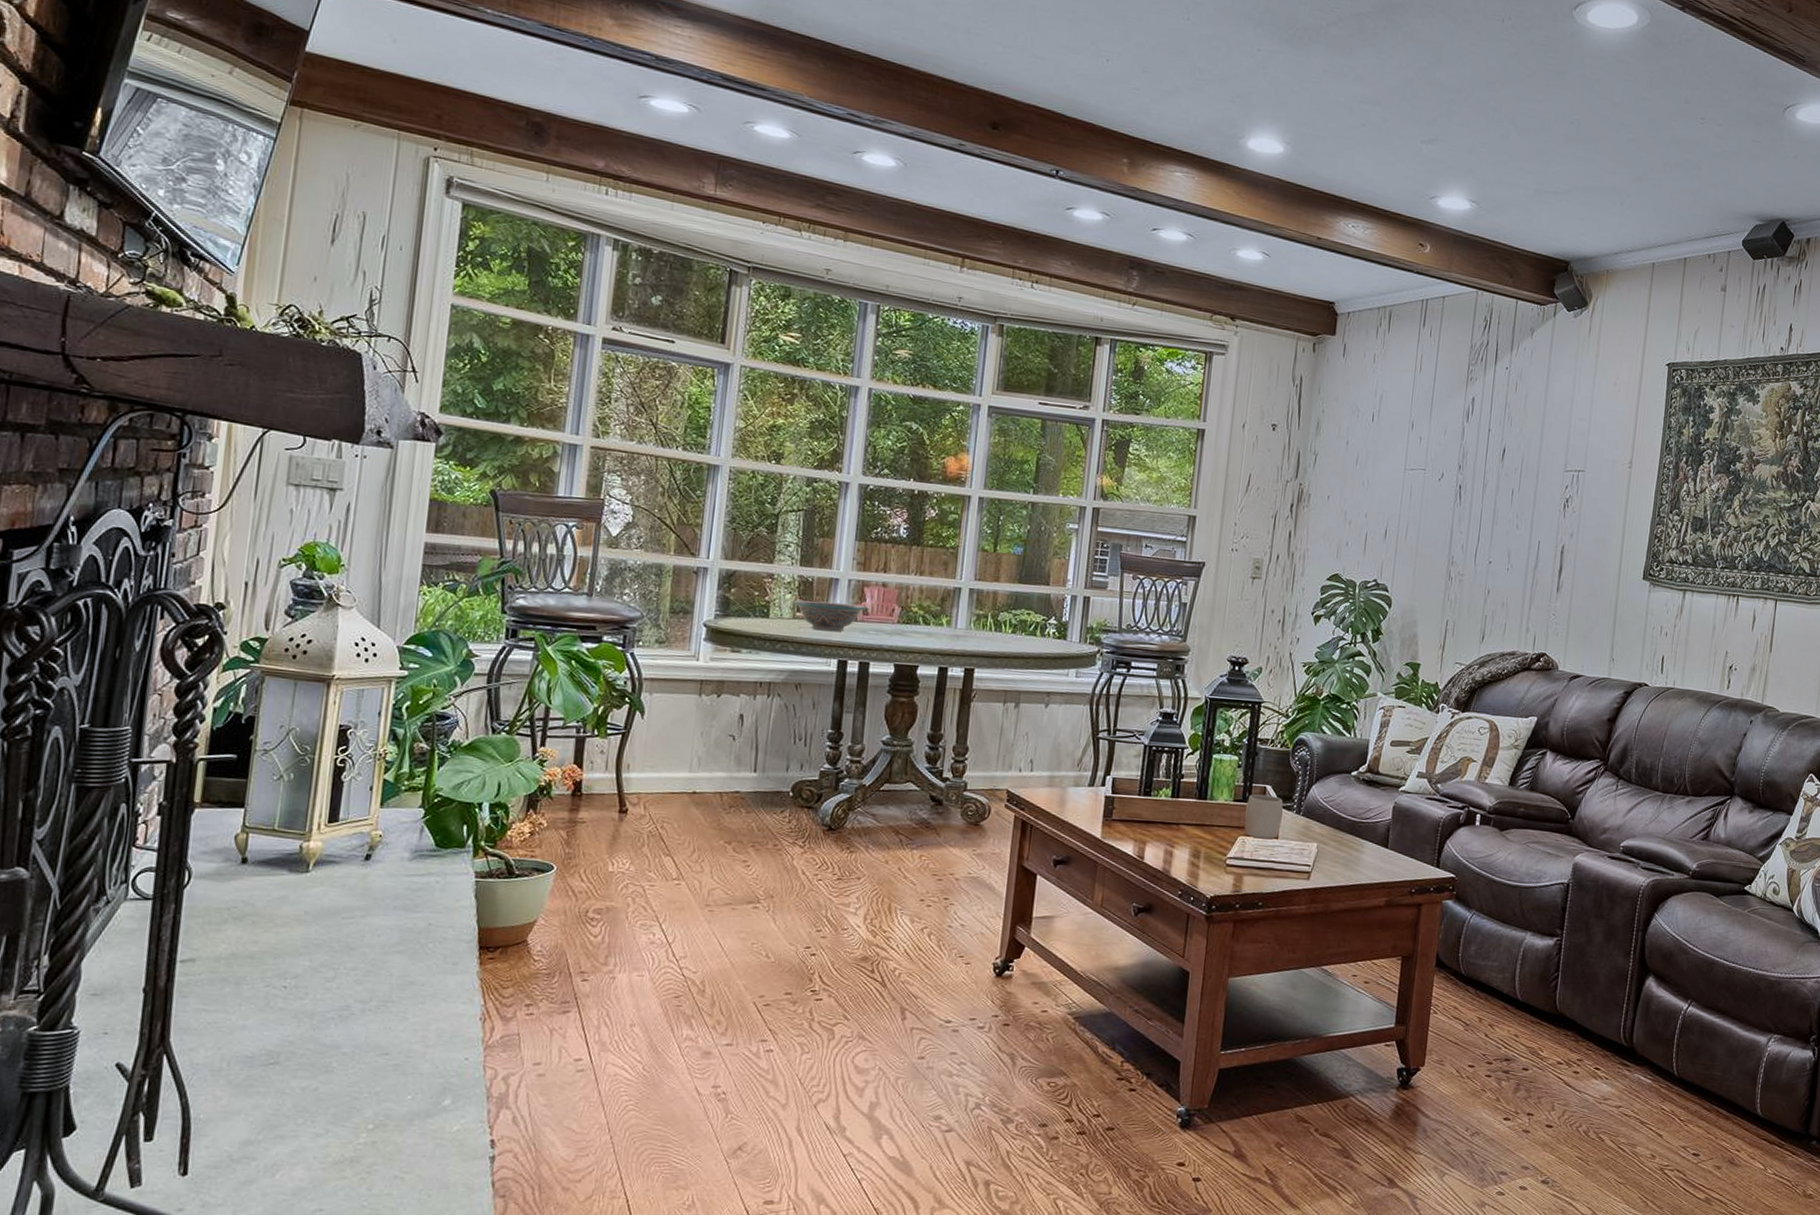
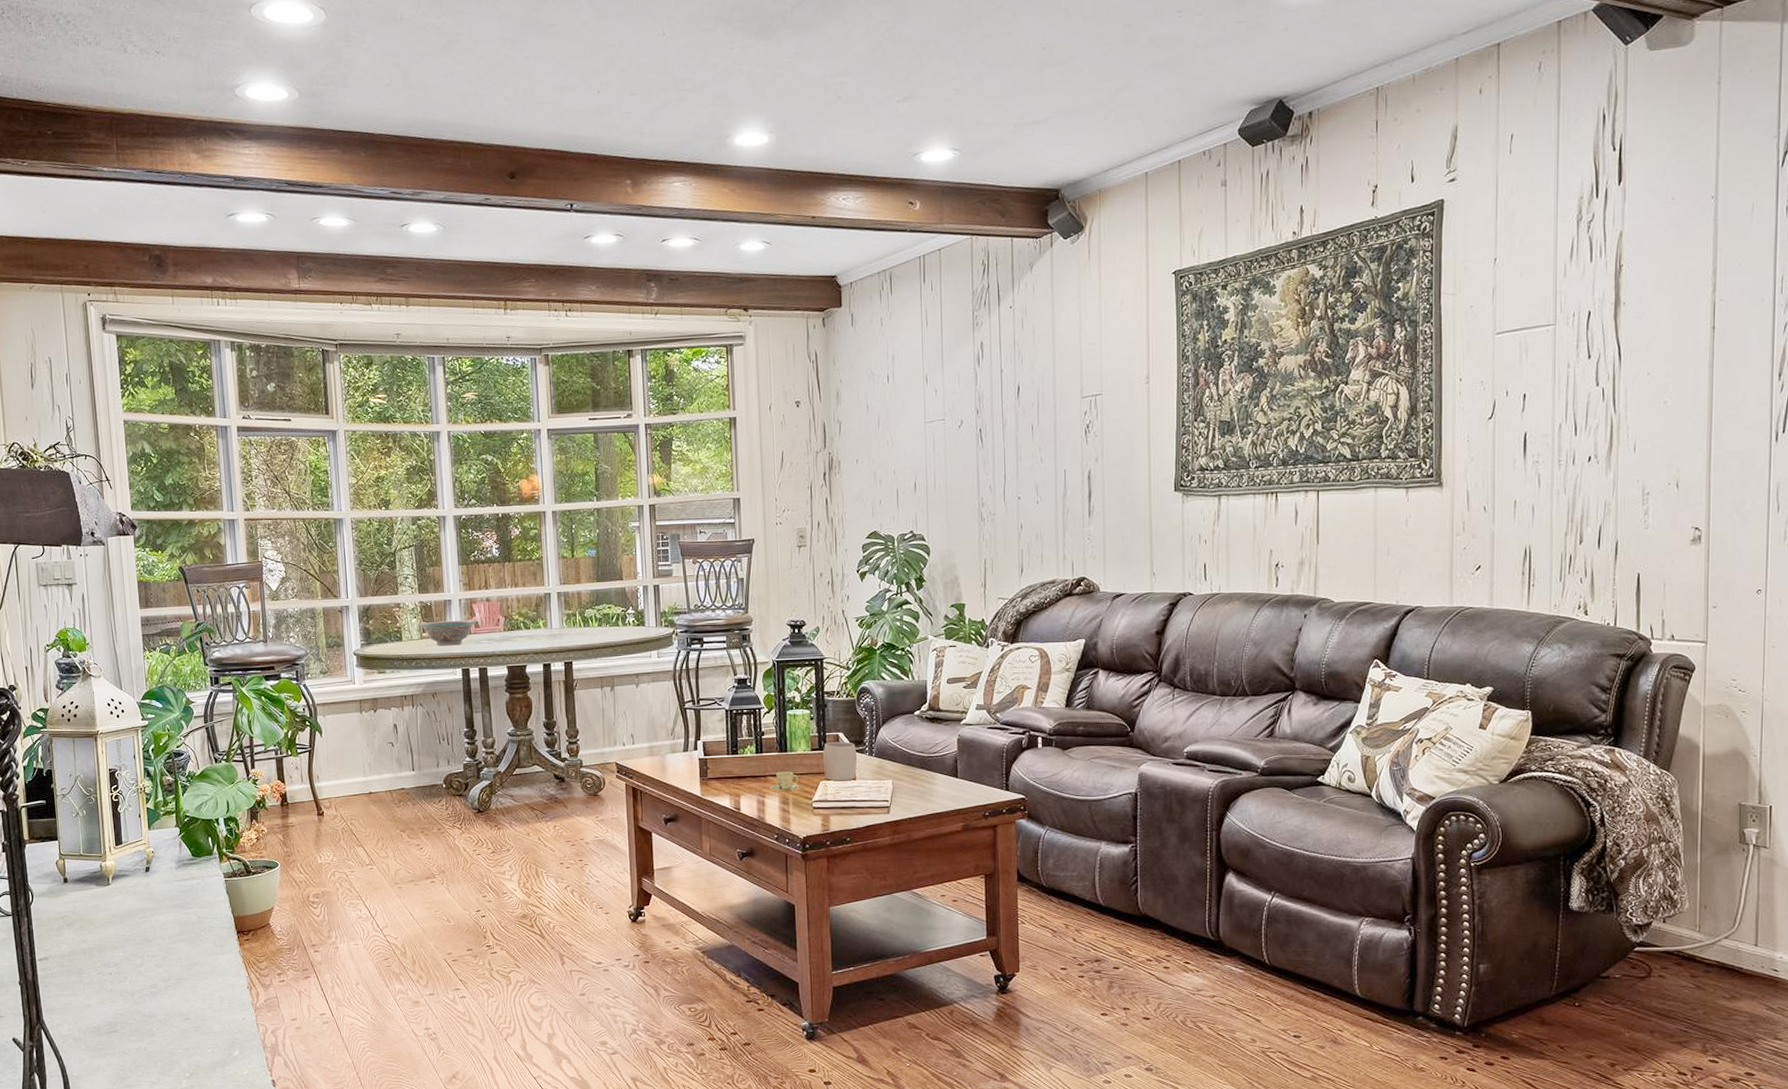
cup and saucer: none [1181,820,1215,845] -> present [770,771,800,792]

